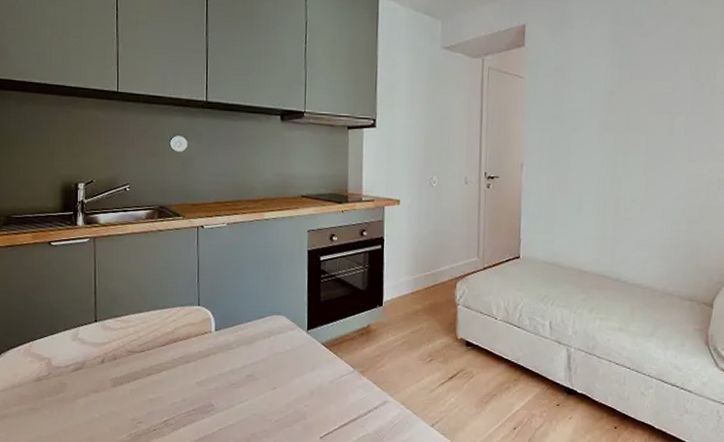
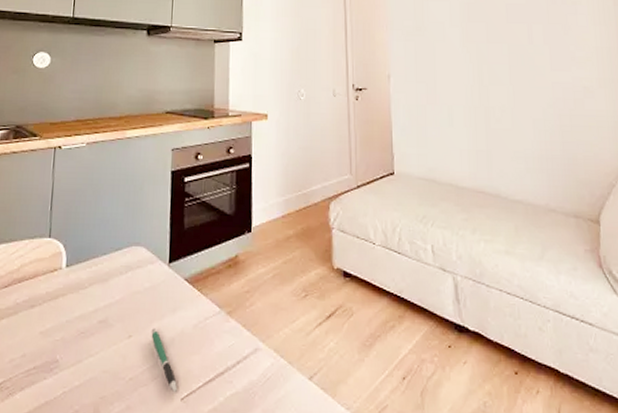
pen: none [293,382,316,433] -> present [151,328,177,393]

